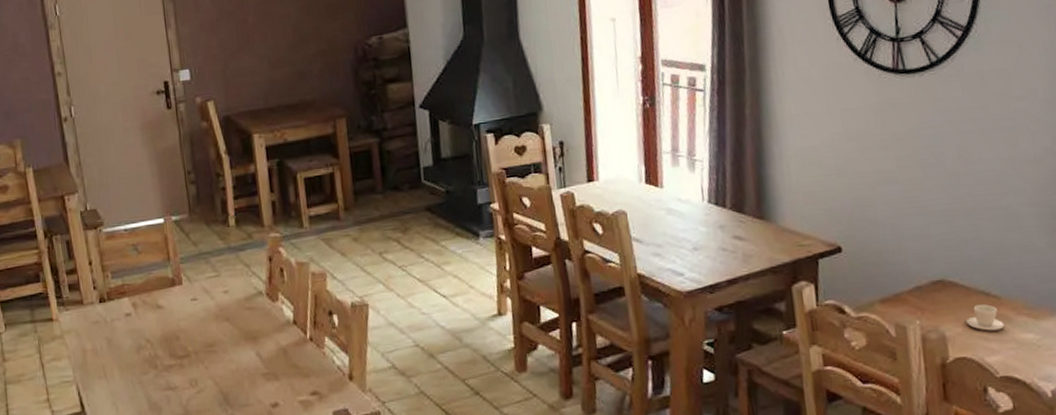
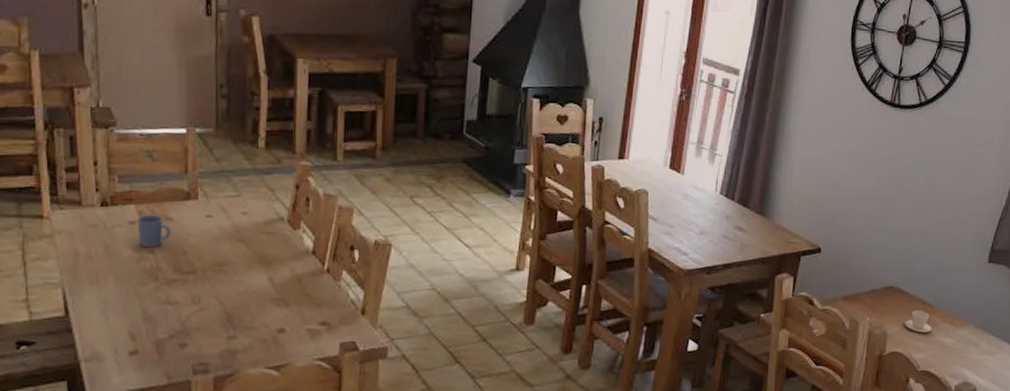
mug: none [132,304,163,337] -> present [137,214,172,248]

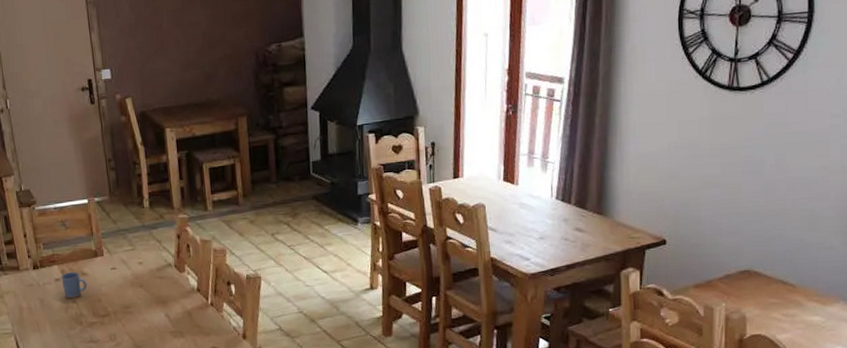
teacup: present [904,310,932,333] -> none [764,291,796,314]

